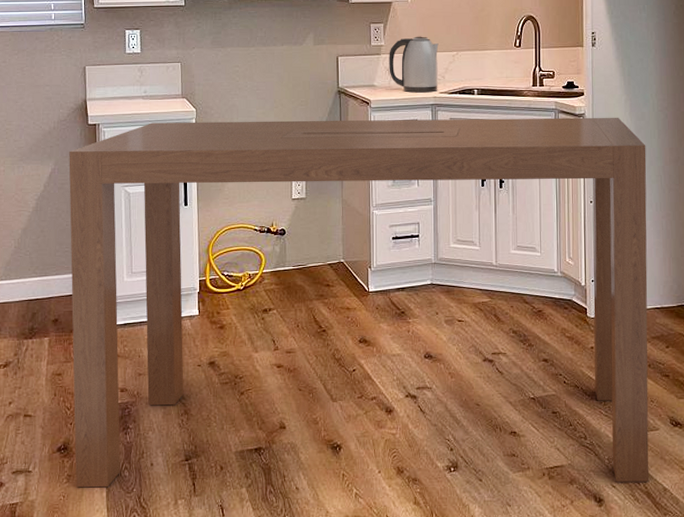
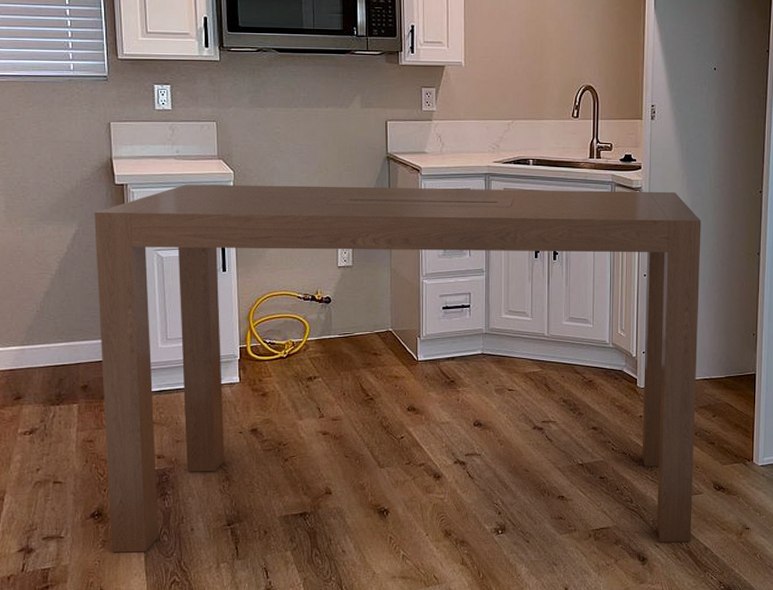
kettle: present [389,36,439,93] -> none [441,102,493,161]

